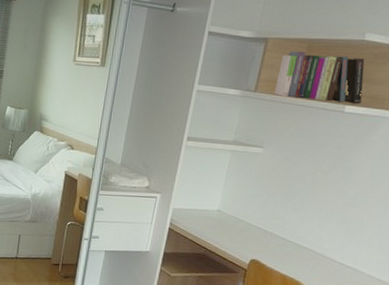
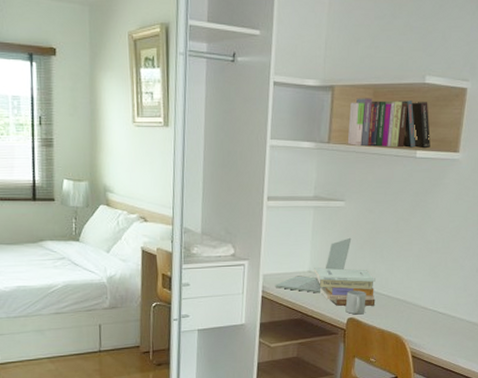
laptop: none [182,183,265,232] -> present [275,237,352,293]
books: none [223,208,284,251] -> present [314,267,376,306]
mug: none [249,233,273,258] -> present [345,290,366,315]

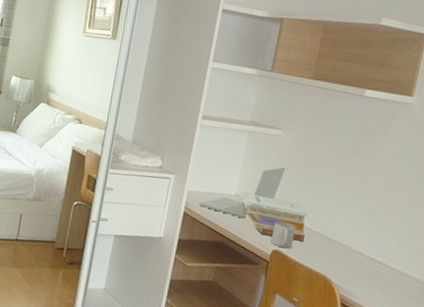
books: present [347,98,430,149] -> none [291,32,382,89]

